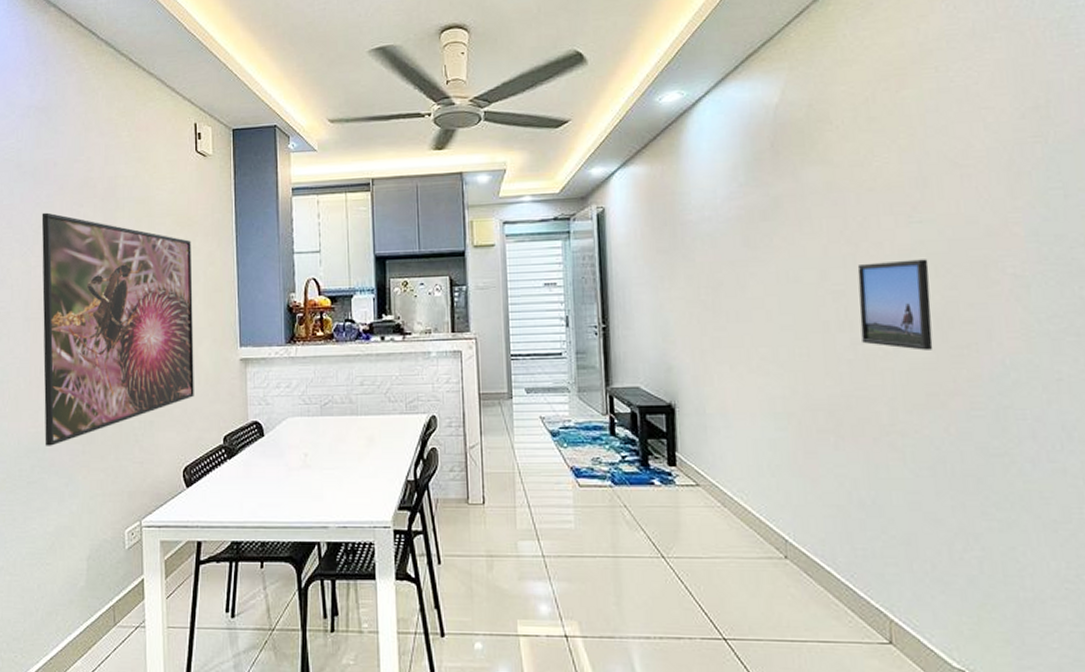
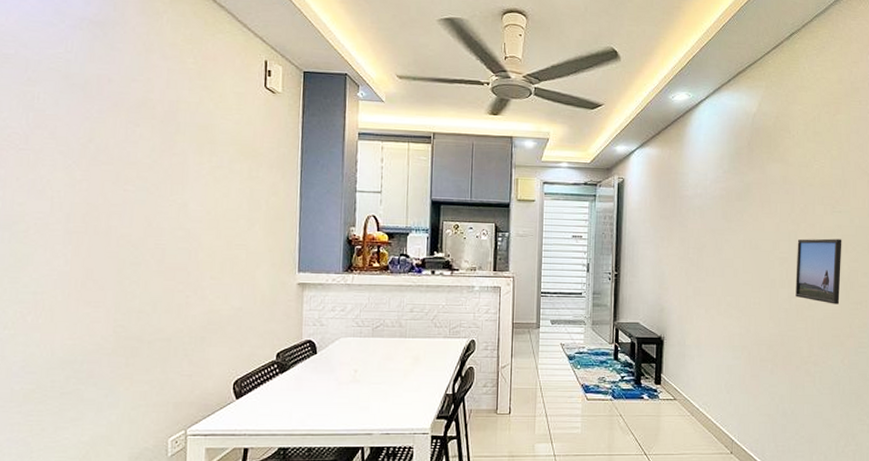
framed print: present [41,212,194,446] -> none [83,127,255,358]

